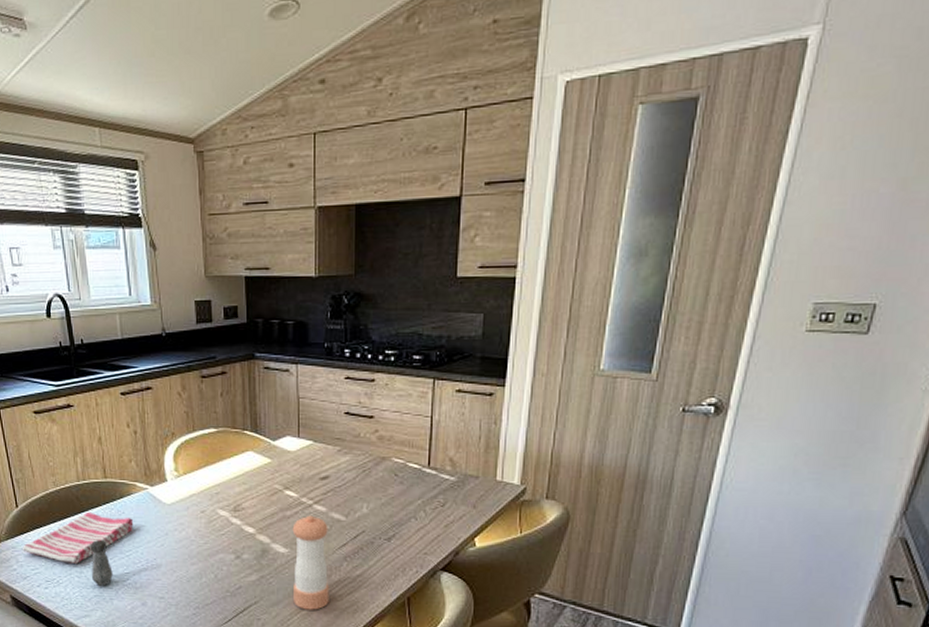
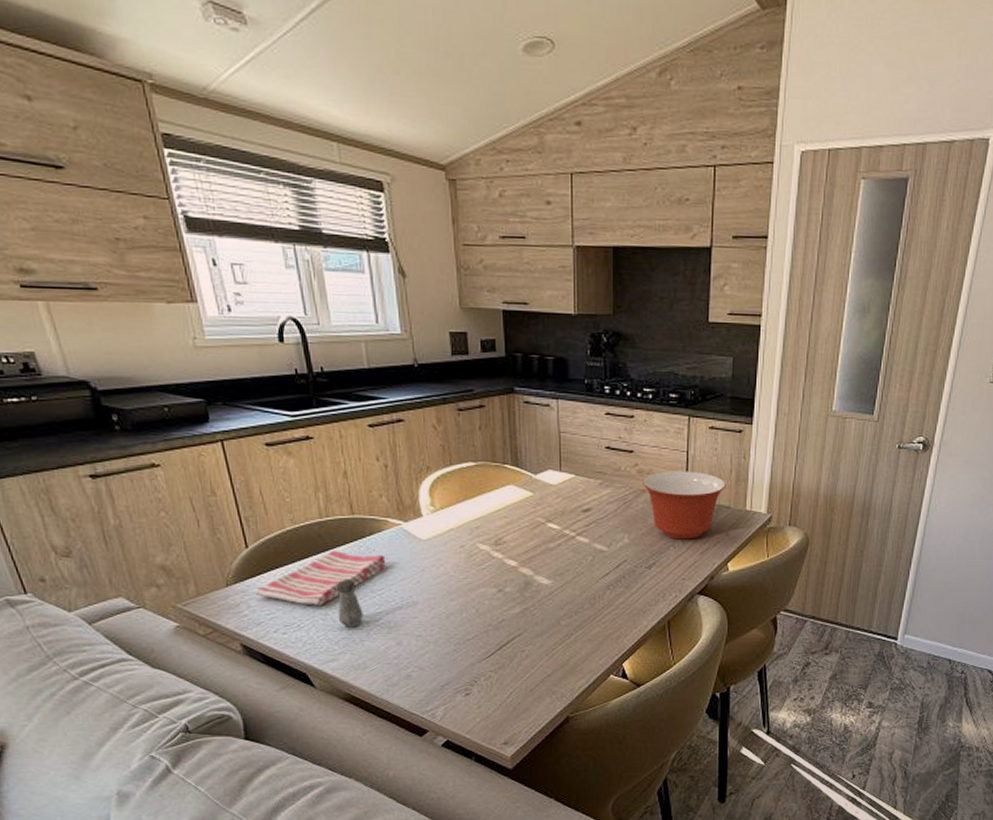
pepper shaker: present [292,515,329,610] -> none [555,547,593,639]
mixing bowl: none [383,437,474,511] -> present [642,471,726,540]

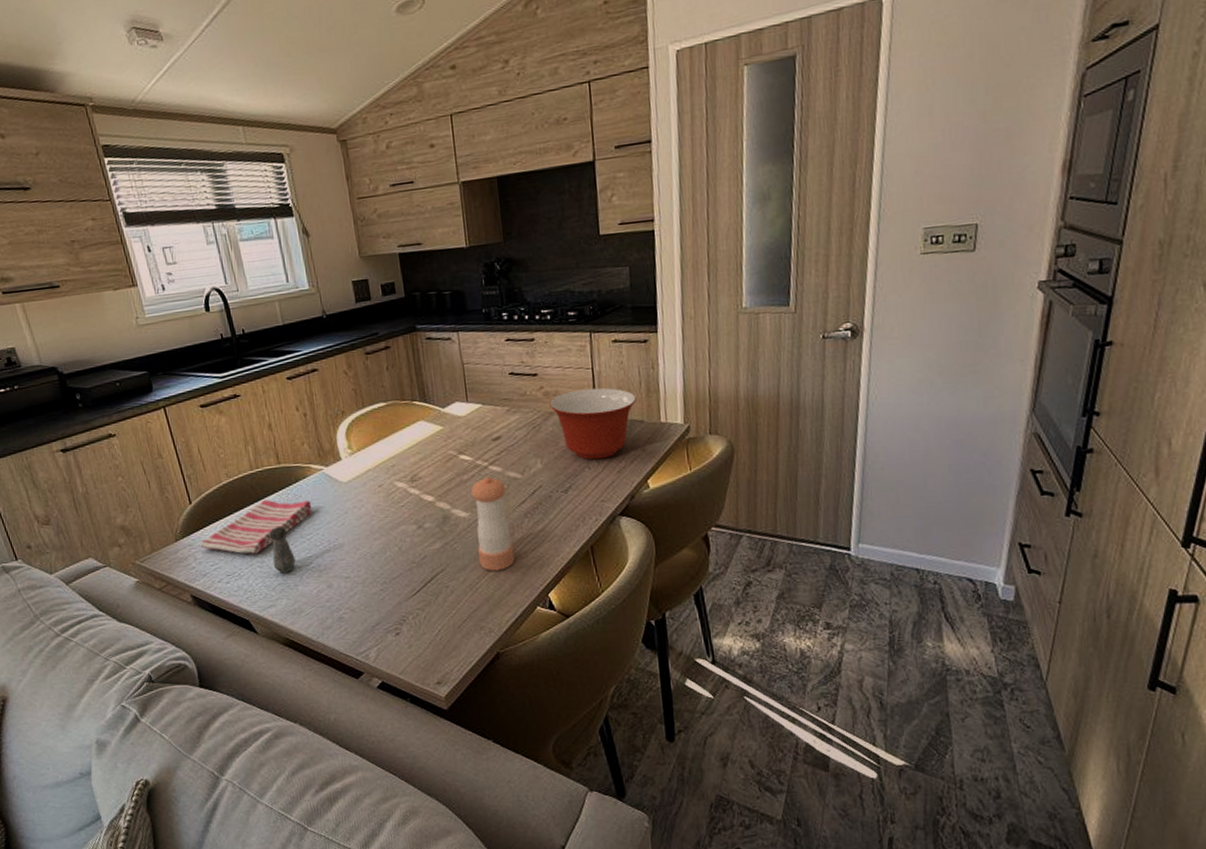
pepper shaker: none [555,547,593,639] -> present [470,476,515,571]

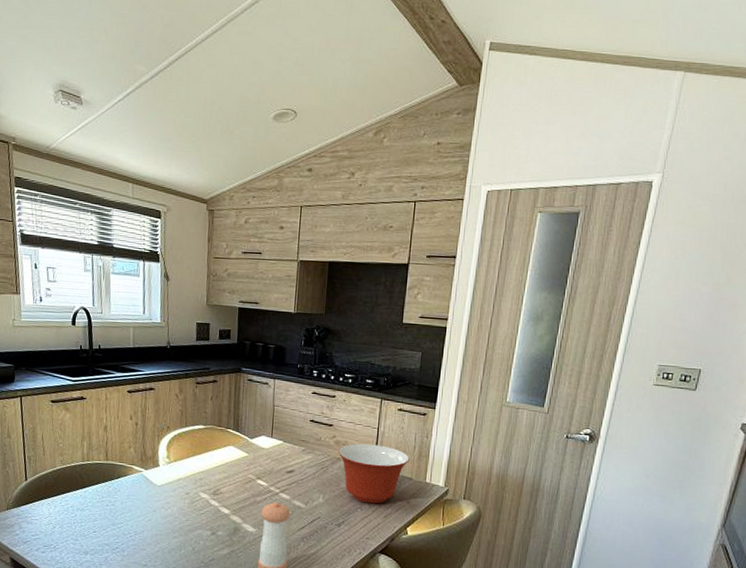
dish towel: present [200,499,312,555] -> none [27,487,127,533]
salt shaker: present [269,526,296,574] -> none [85,513,105,553]

